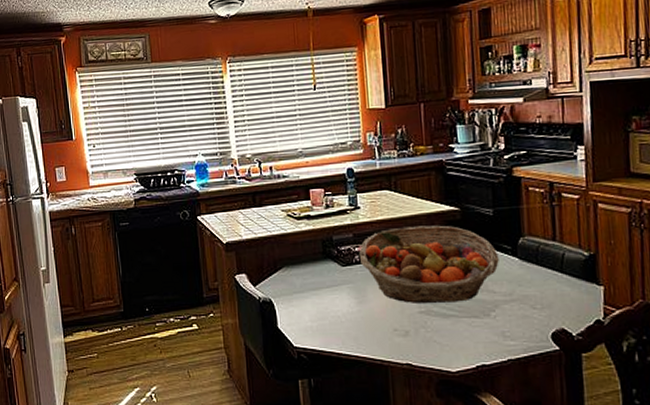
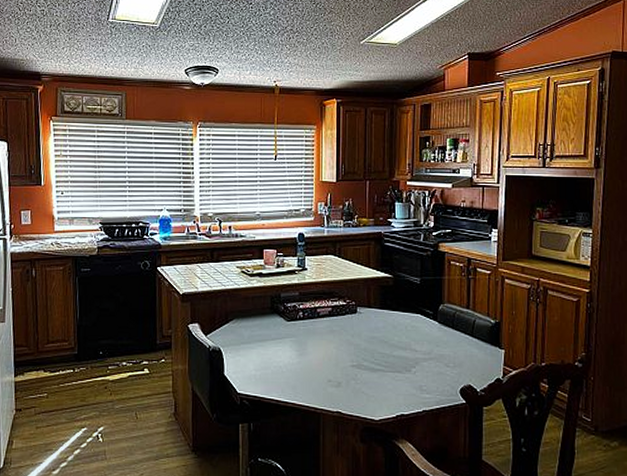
fruit basket: present [358,225,499,303] -> none [303,289,422,358]

